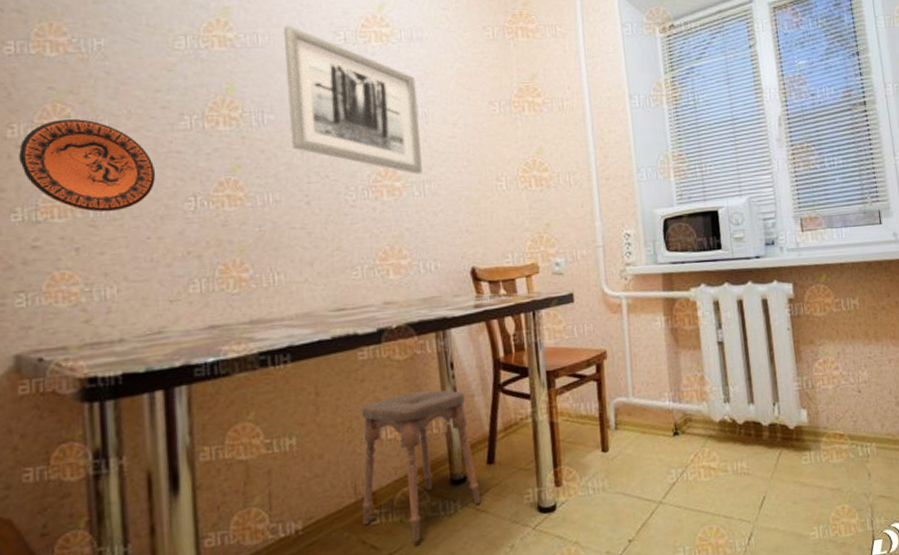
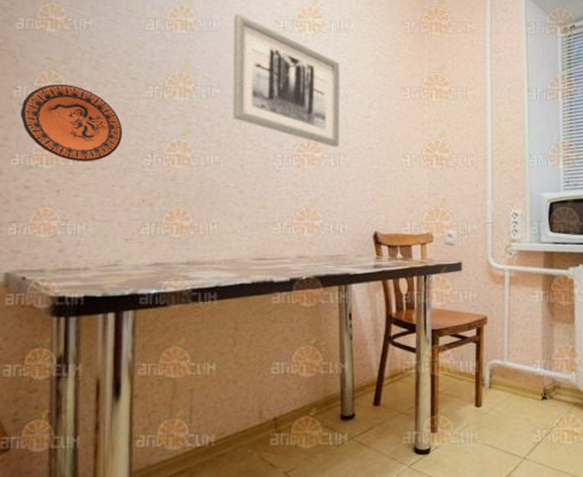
stool: present [360,389,480,542] -> none [264,335,364,465]

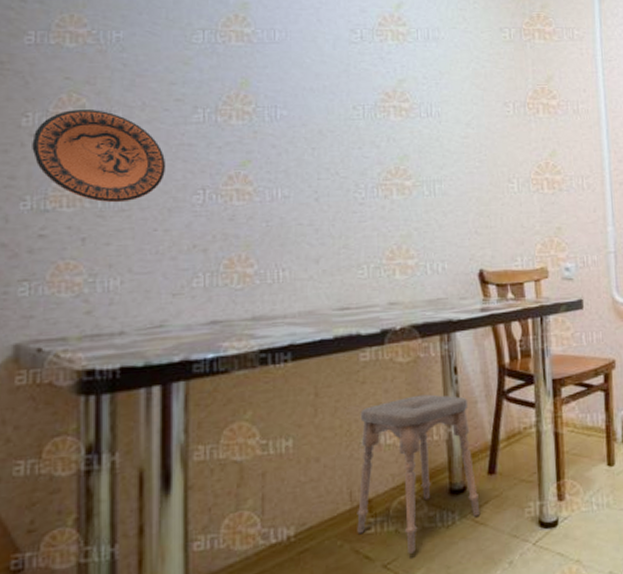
wall art: present [232,13,341,148] -> none [300,22,433,174]
stool: none [264,335,364,465] -> present [357,394,479,554]

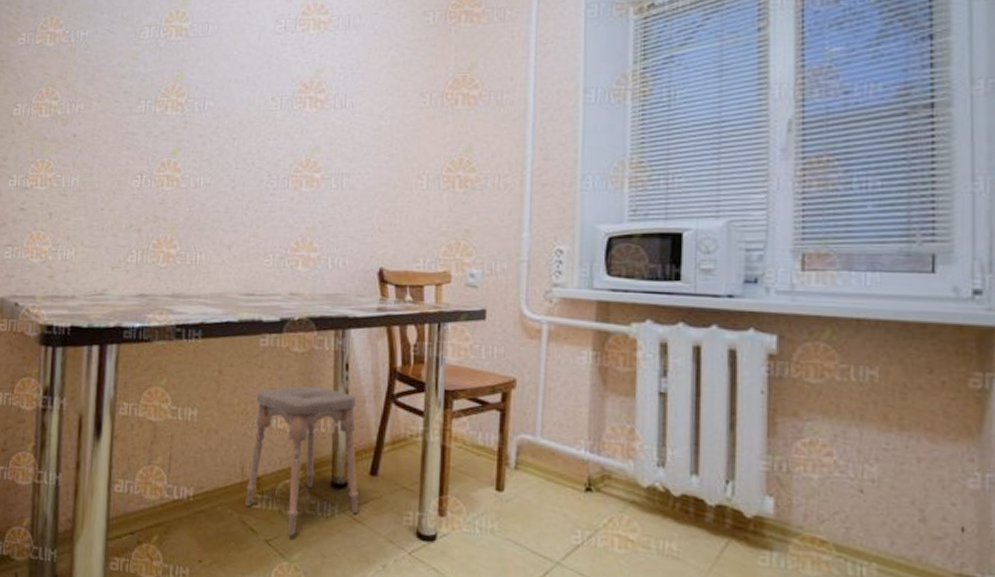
decorative plate: present [32,108,166,203] -> none [19,100,114,184]

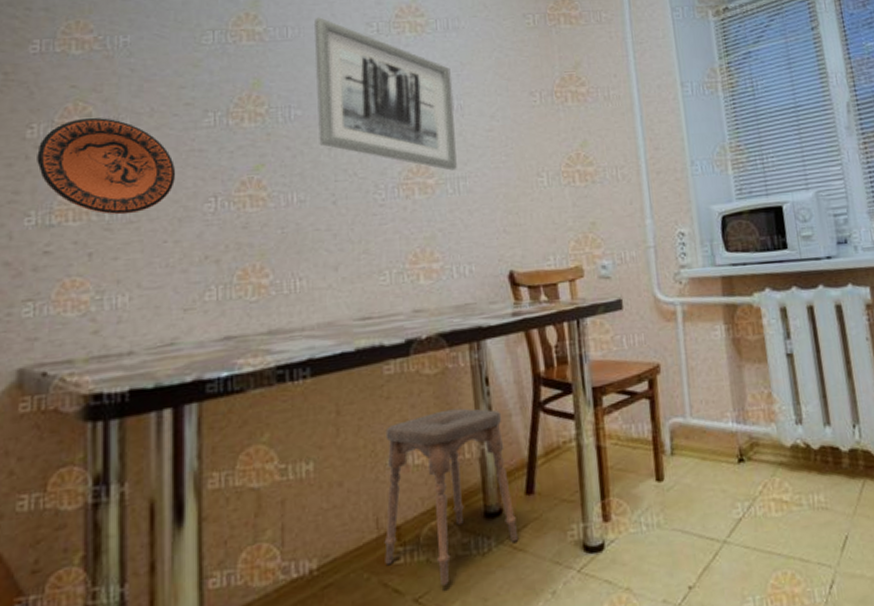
decorative plate: none [19,100,114,184] -> present [37,117,176,215]
wall art: none [226,14,347,167] -> present [313,17,457,171]

